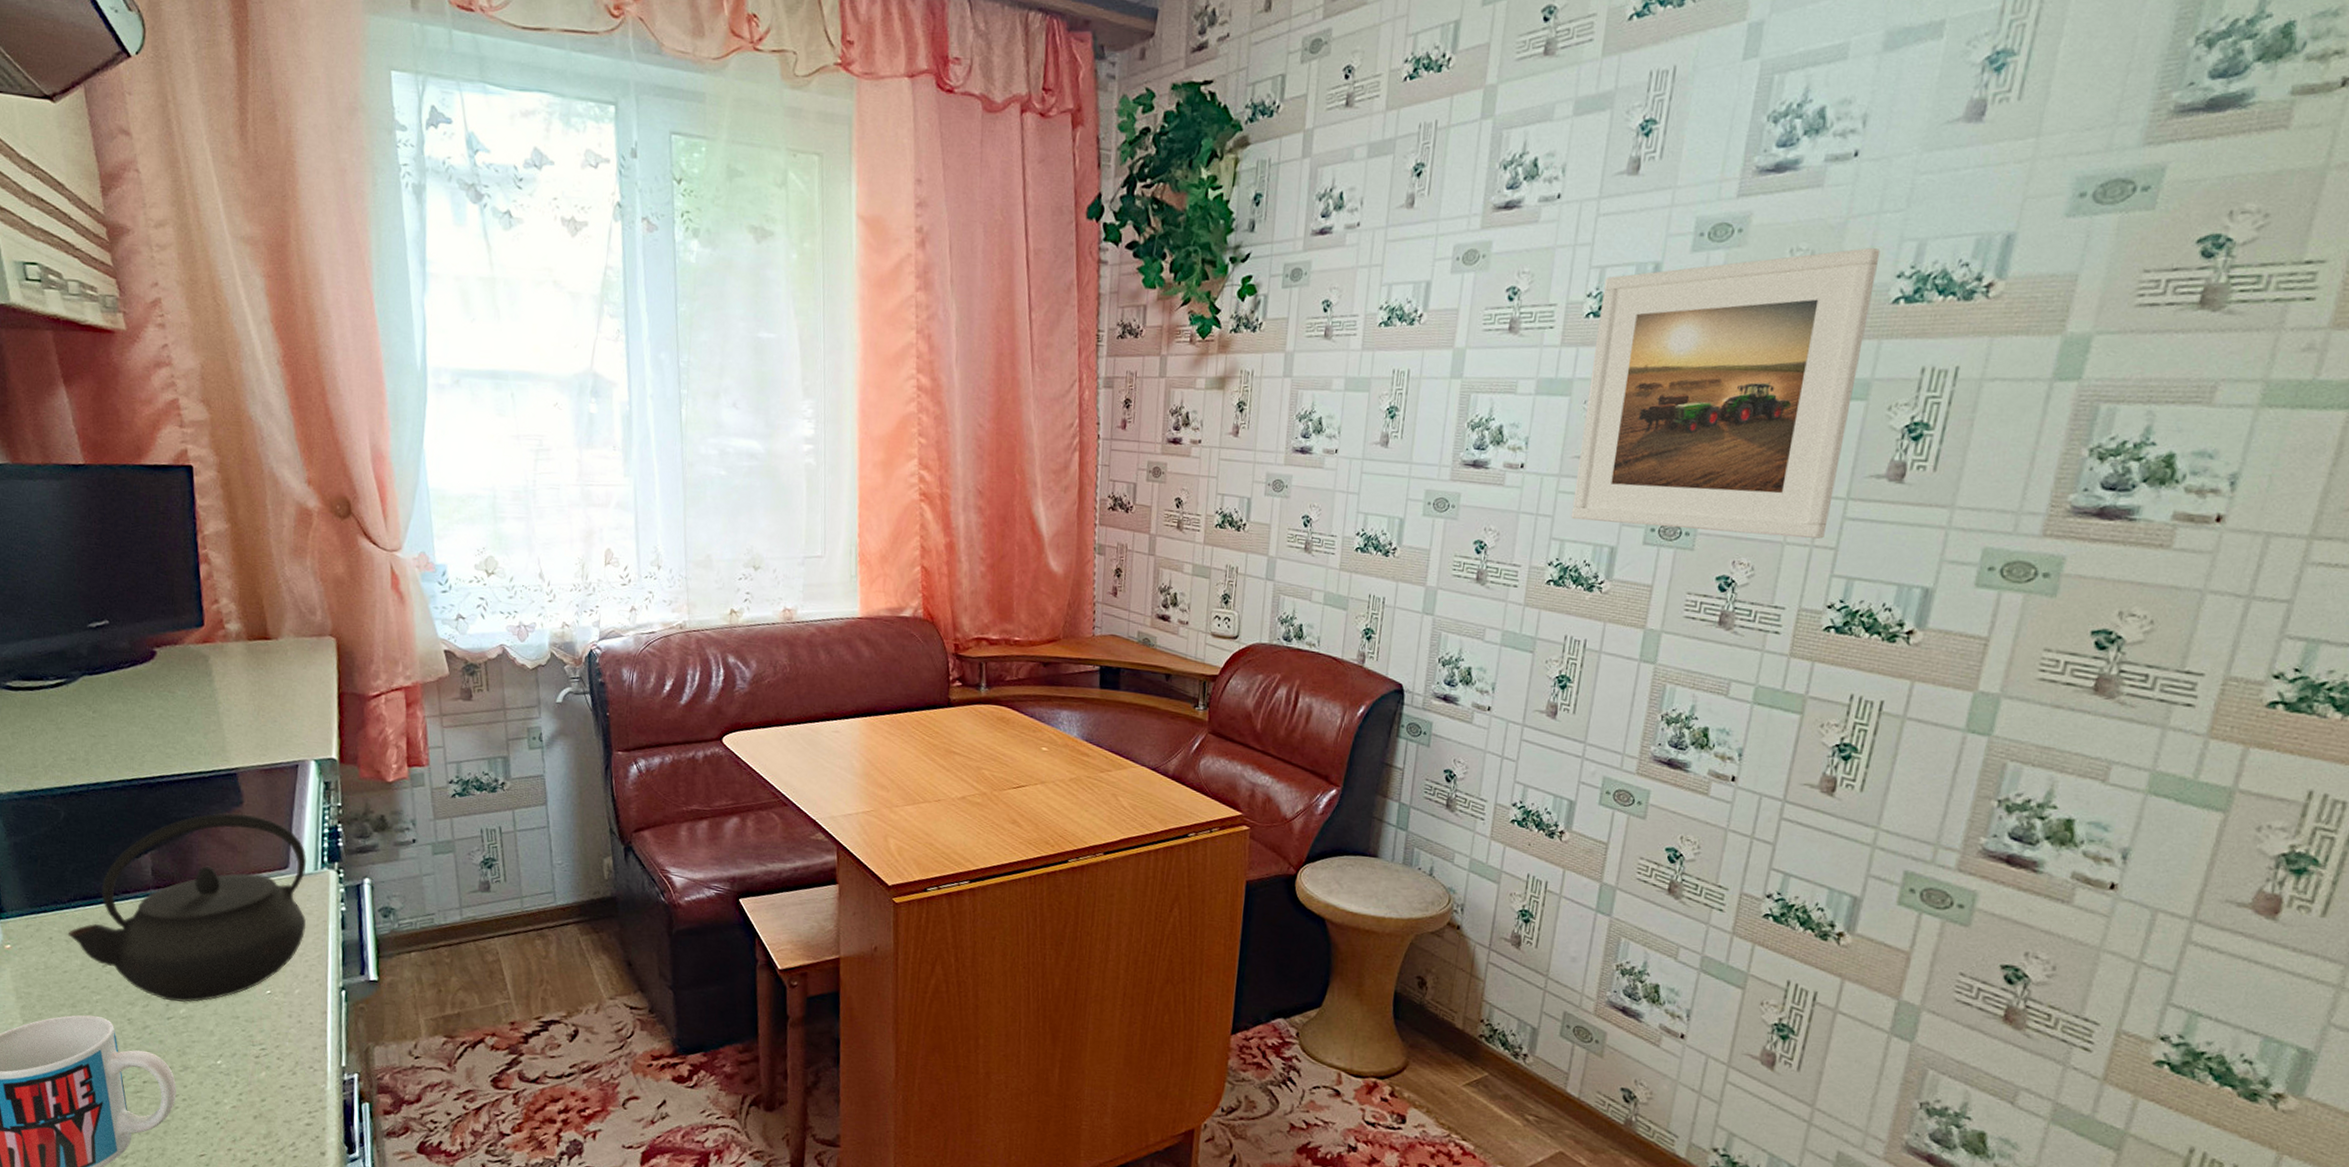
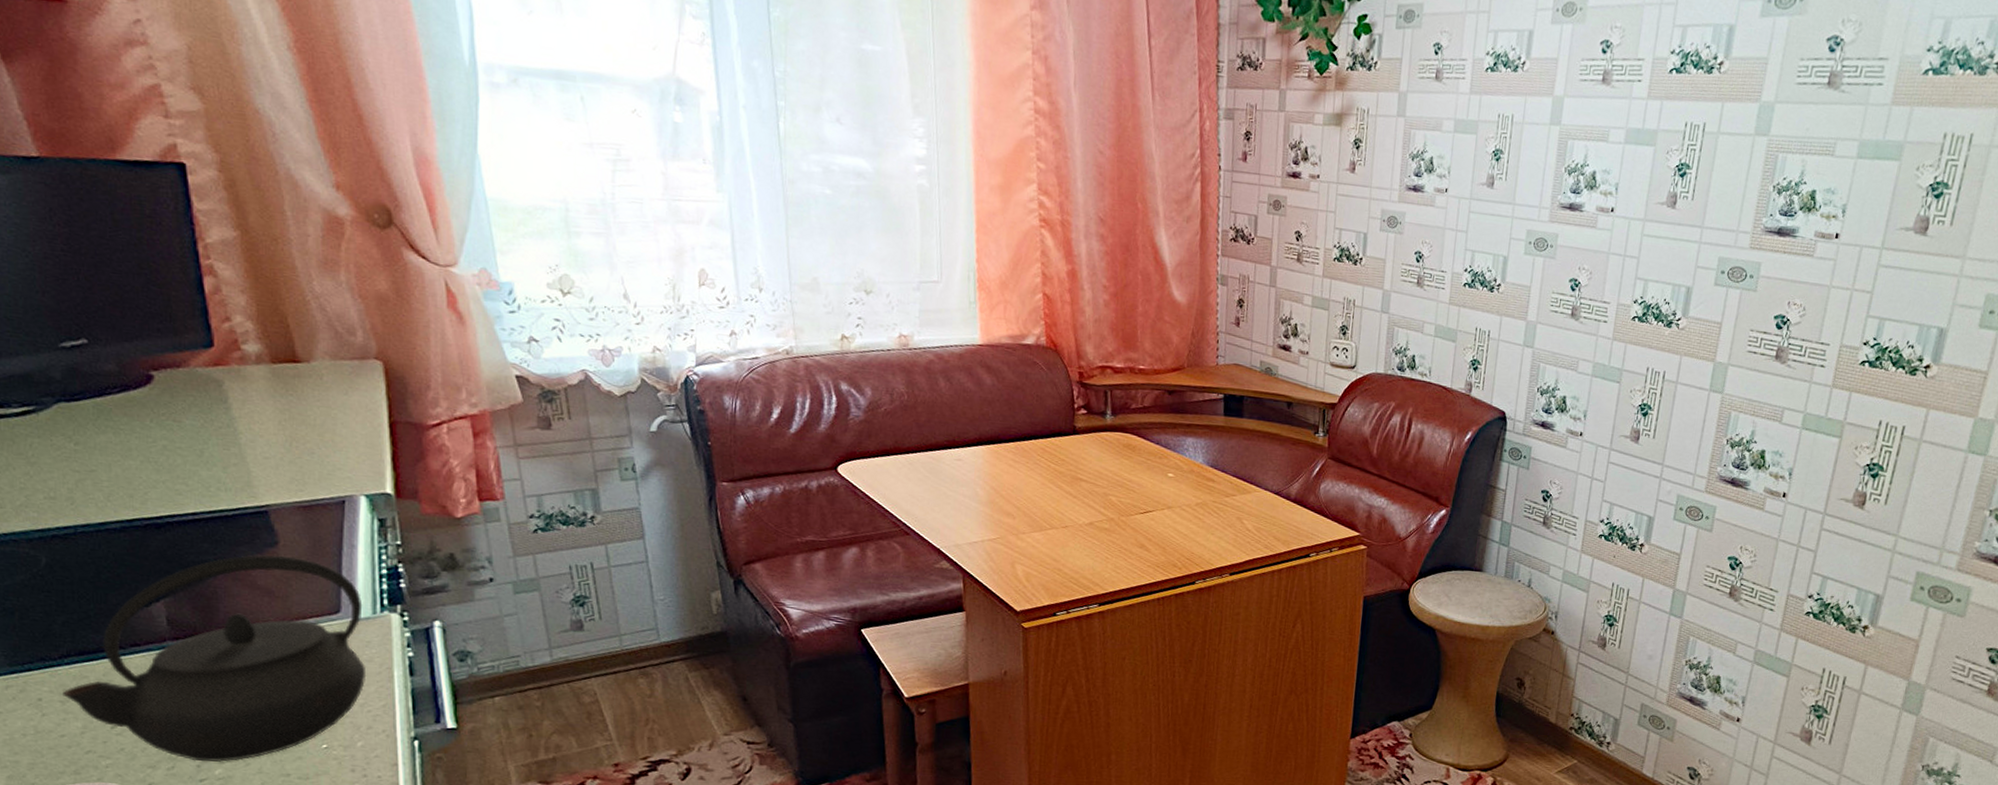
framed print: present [1570,247,1881,539] -> none [1653,22,1915,283]

